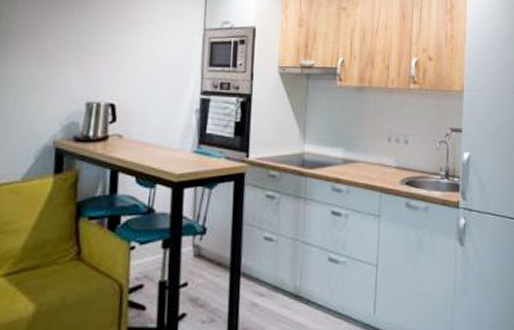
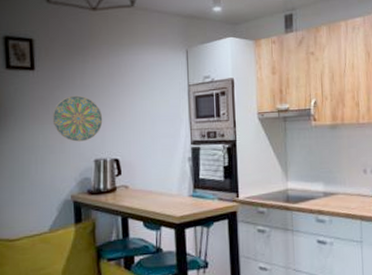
decorative plate: none [41,28,102,81] -> present [52,95,103,142]

